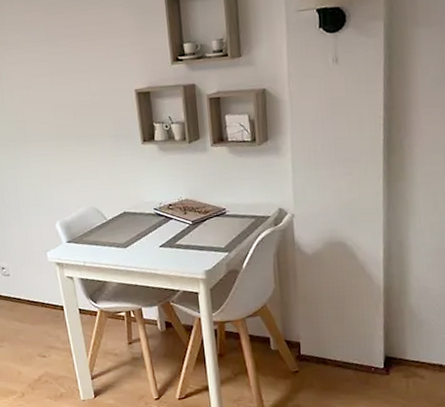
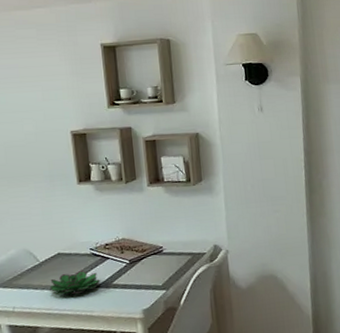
succulent plant: none [116,229,164,253] -> present [49,270,100,295]

